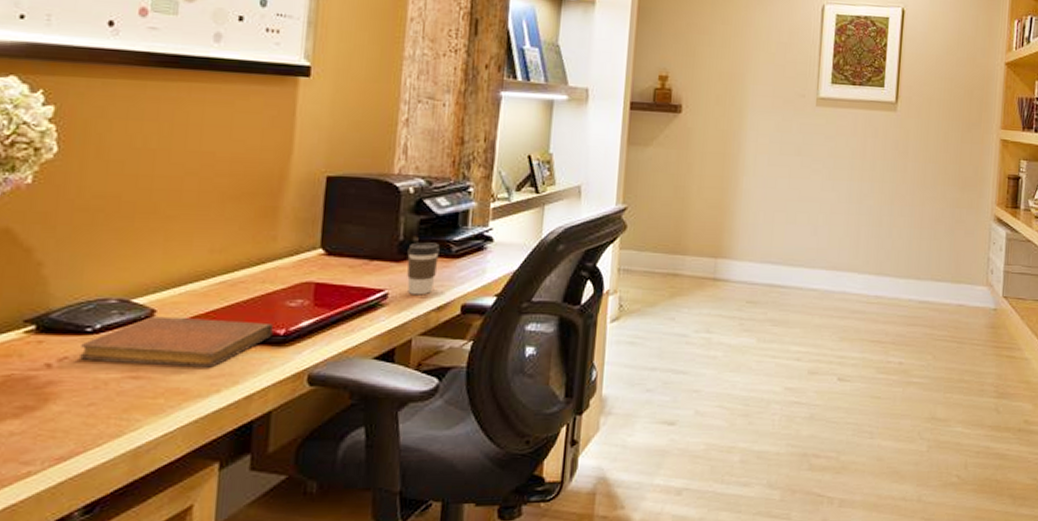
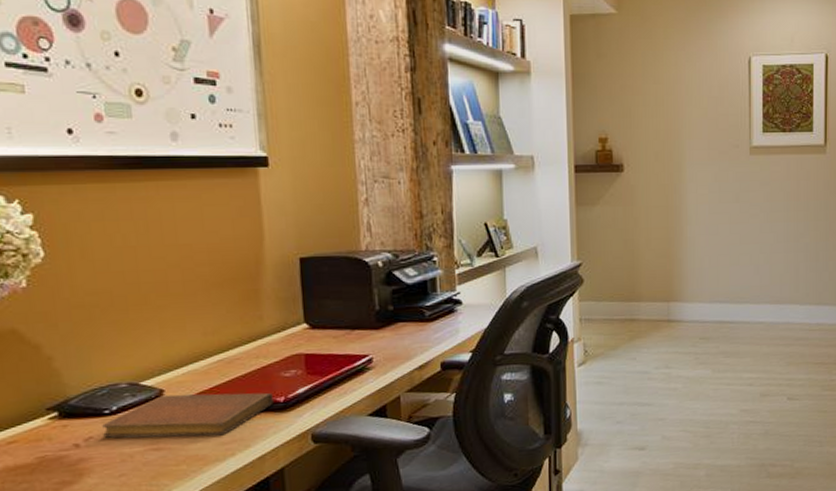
coffee cup: present [406,242,440,295] -> none [384,309,415,358]

